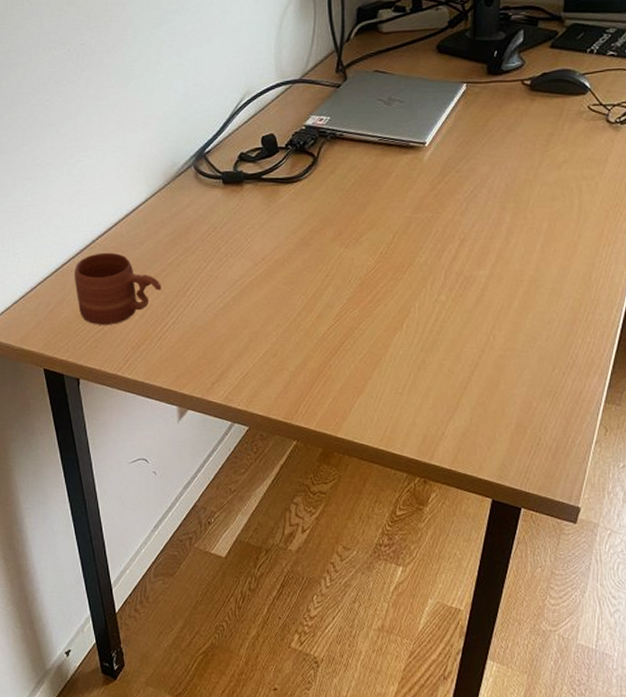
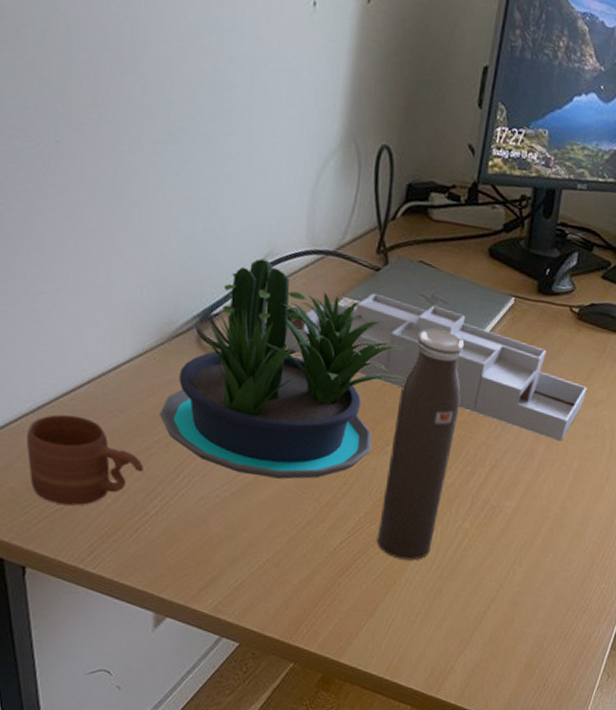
potted plant: none [170,98,373,280] -> present [159,258,407,480]
desk organizer: none [265,106,548,207] -> present [285,293,587,442]
water bottle: none [360,126,424,337] -> present [376,328,464,561]

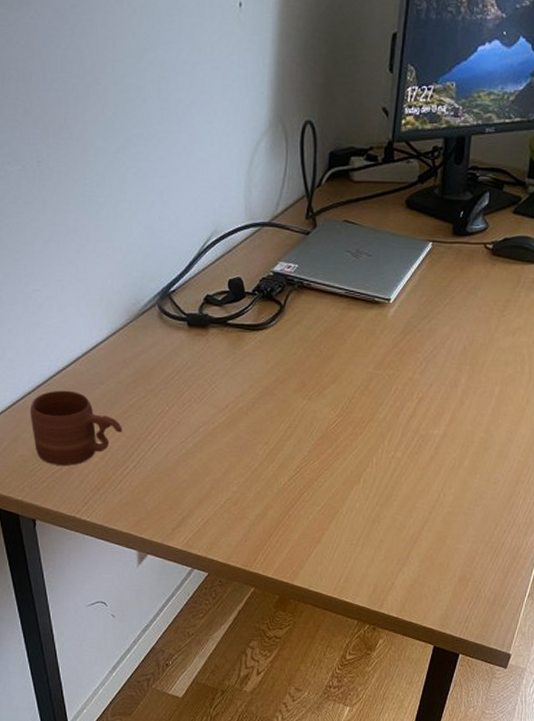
potted plant: present [159,258,407,480] -> none [132,238,338,428]
desk organizer: present [285,293,587,442] -> none [232,254,504,370]
water bottle: present [376,328,464,561] -> none [320,280,387,491]

